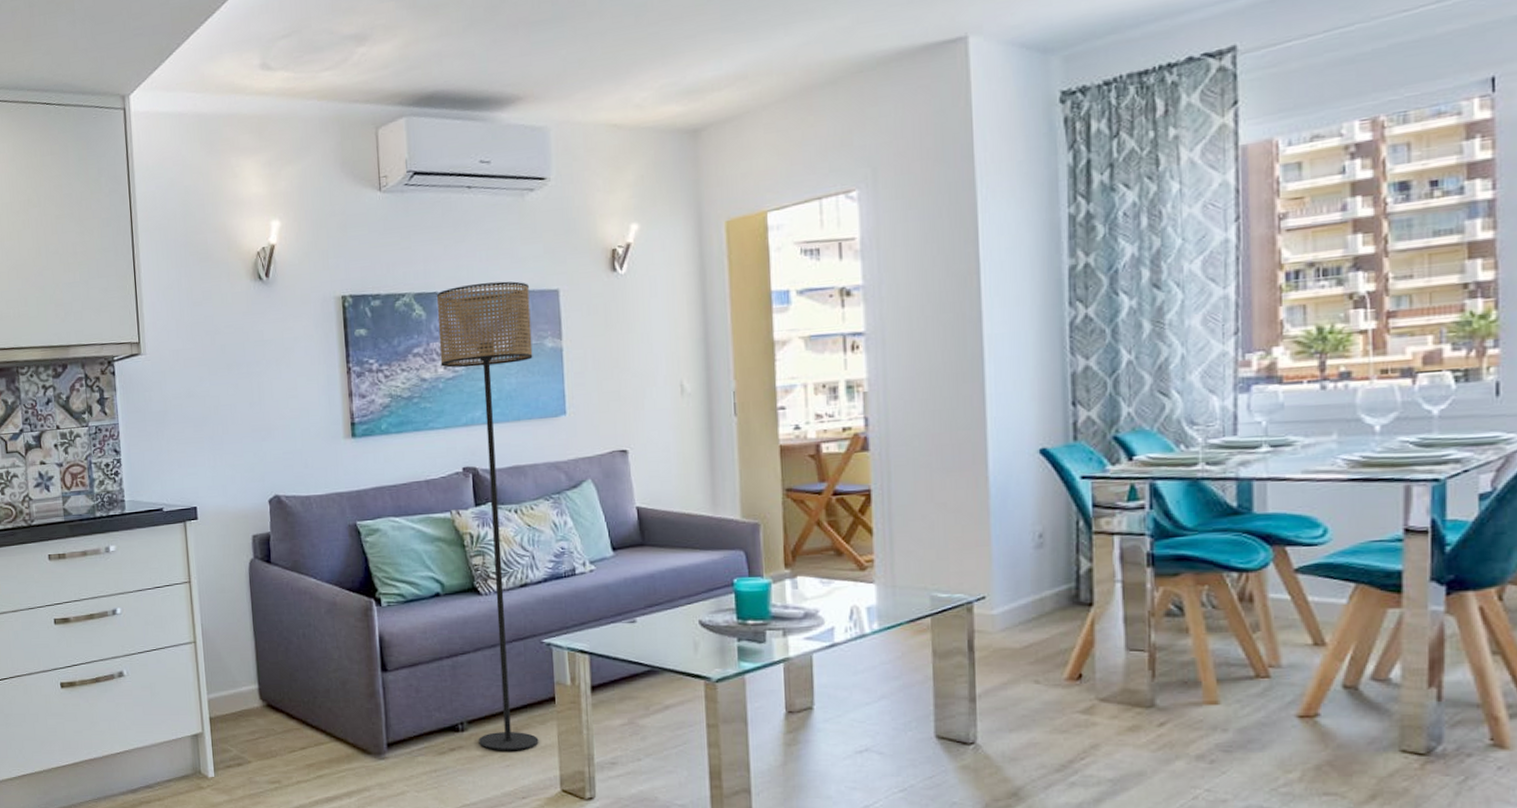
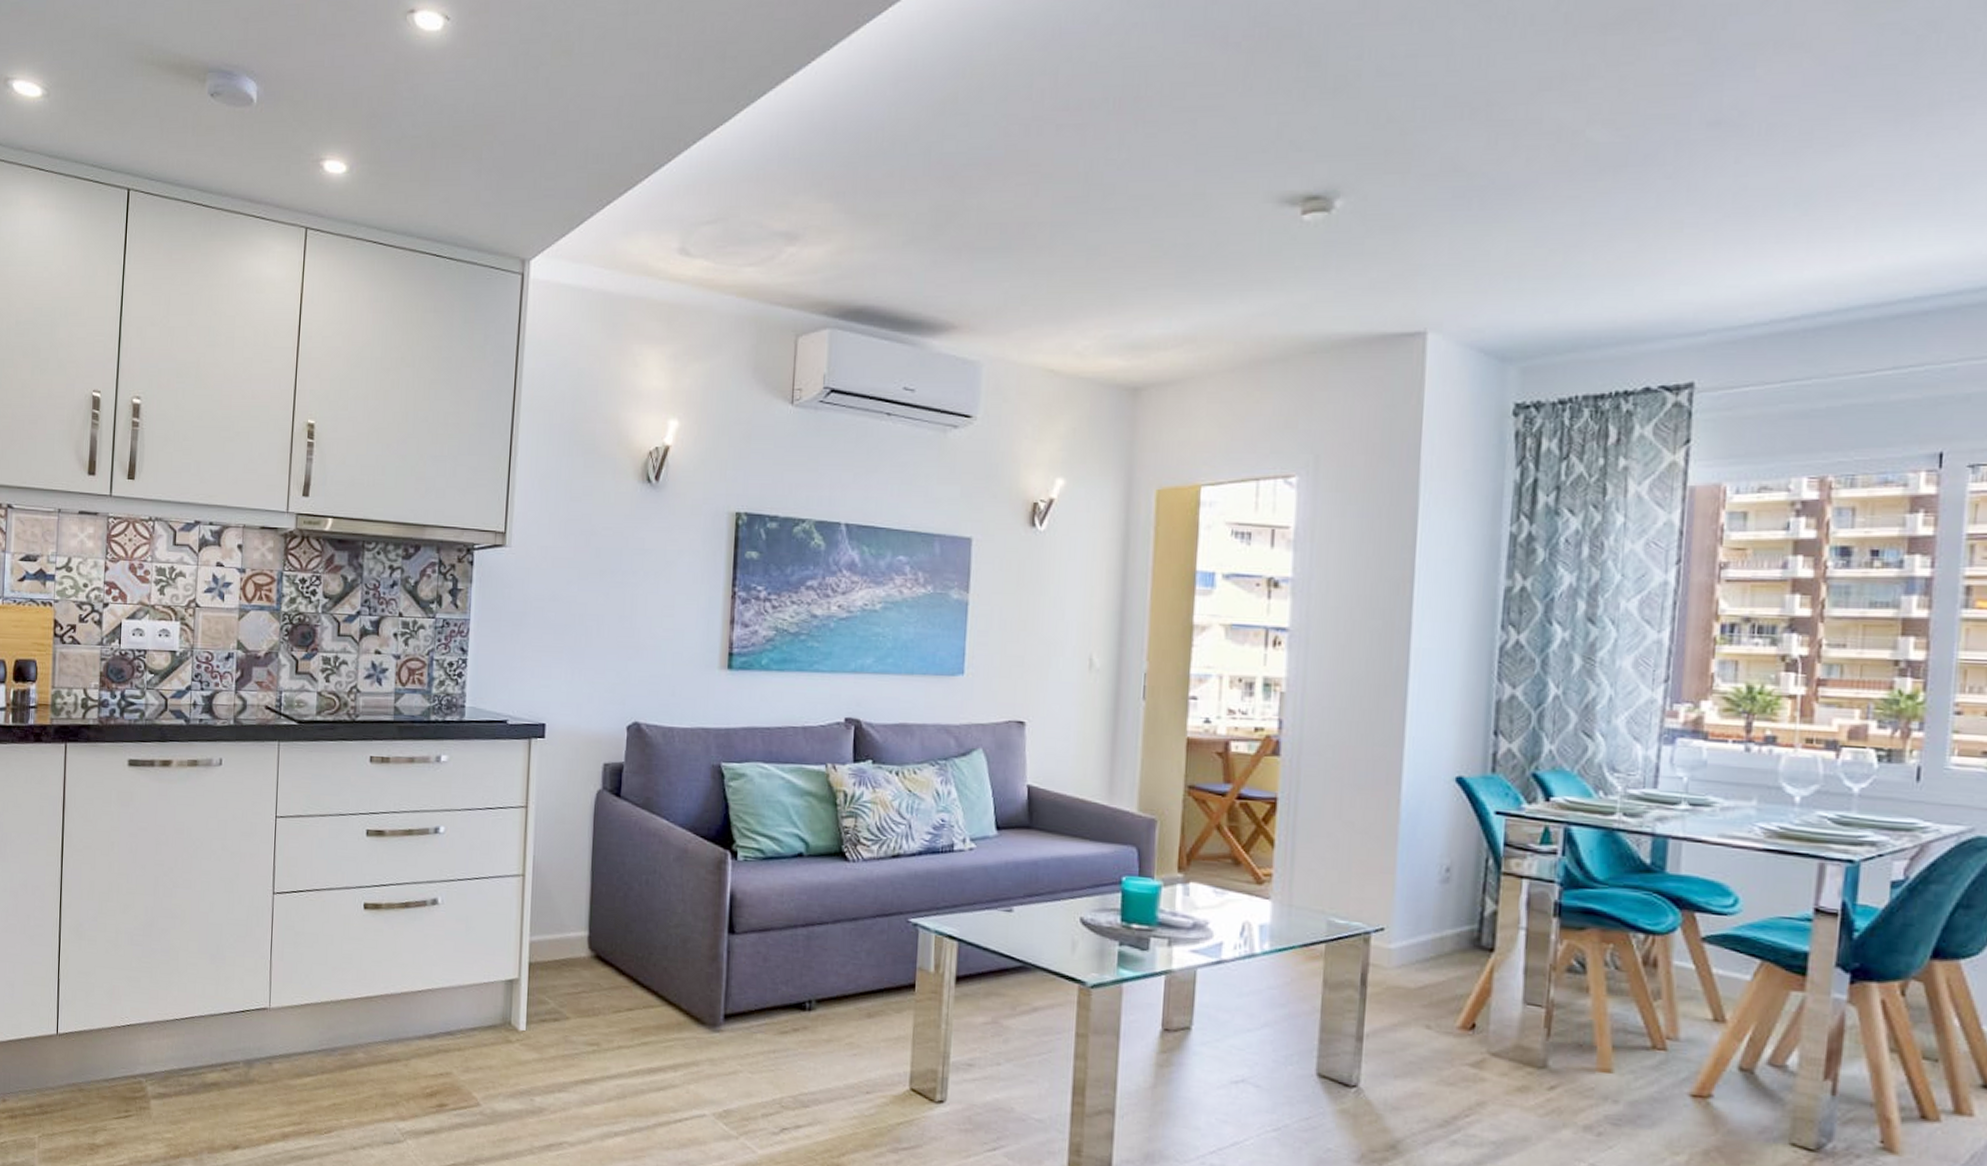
floor lamp: present [436,281,539,751] -> none [826,520,940,1039]

